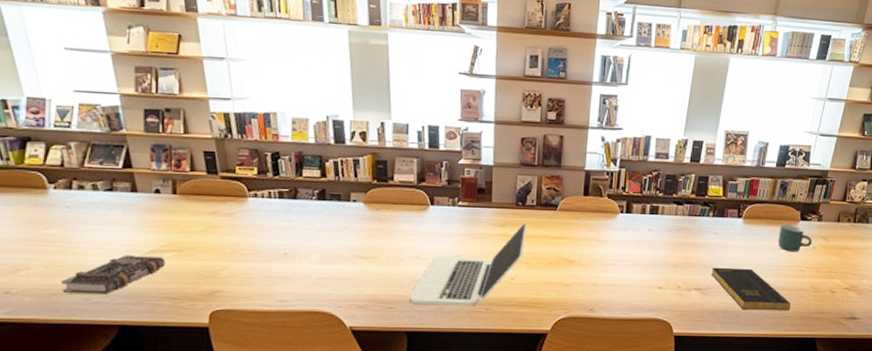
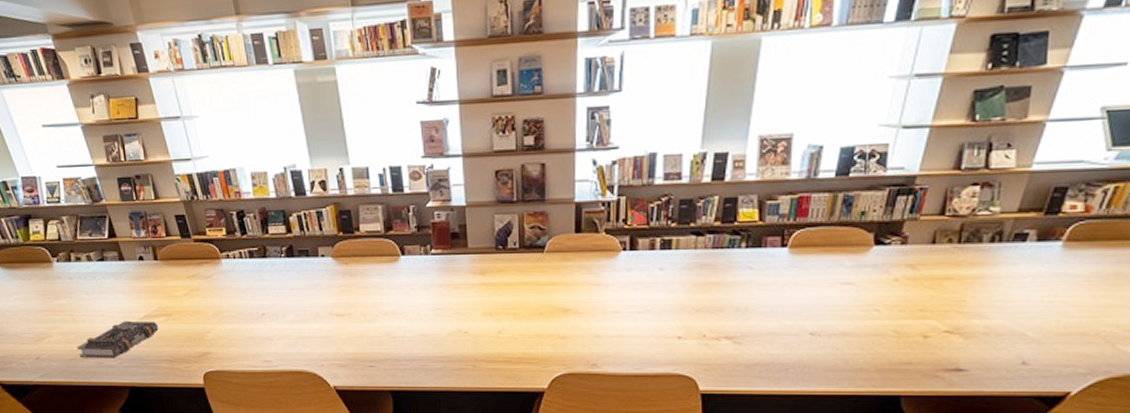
laptop: present [409,221,527,306] -> none [390,267,511,363]
book: present [711,267,791,311] -> none [747,310,862,363]
mug: present [778,223,812,252] -> none [840,250,892,287]

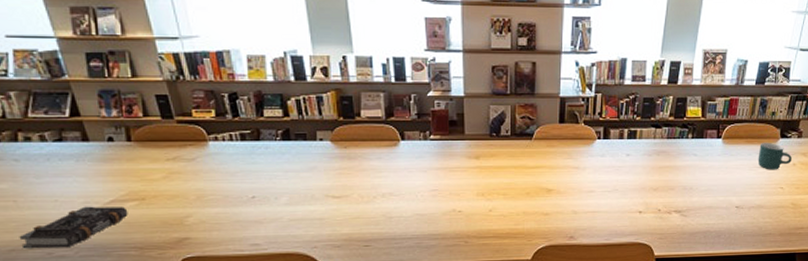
mug: none [840,250,892,287] -> present [757,142,792,170]

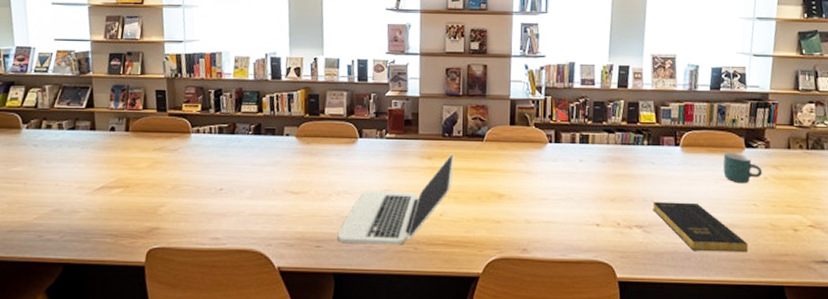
book: present [19,206,128,249] -> none [19,191,113,232]
laptop: none [386,152,502,241] -> present [337,153,454,245]
book: none [691,188,771,229] -> present [652,201,749,253]

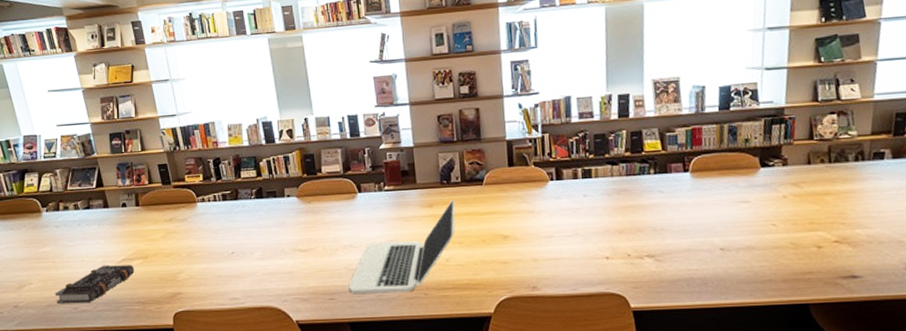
book: none [19,191,113,232] -> present [55,264,135,305]
book: present [652,201,749,253] -> none [663,227,769,275]
mug: present [723,151,762,184] -> none [736,172,781,205]

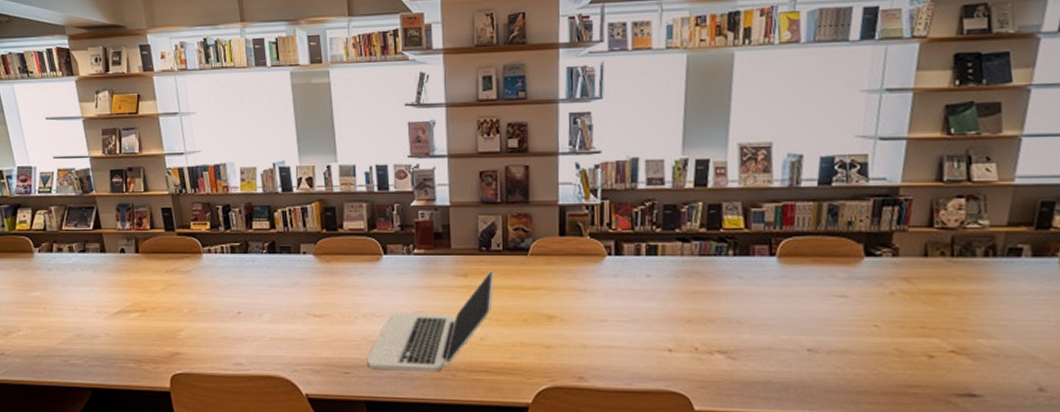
book: present [55,264,135,305] -> none [44,315,131,357]

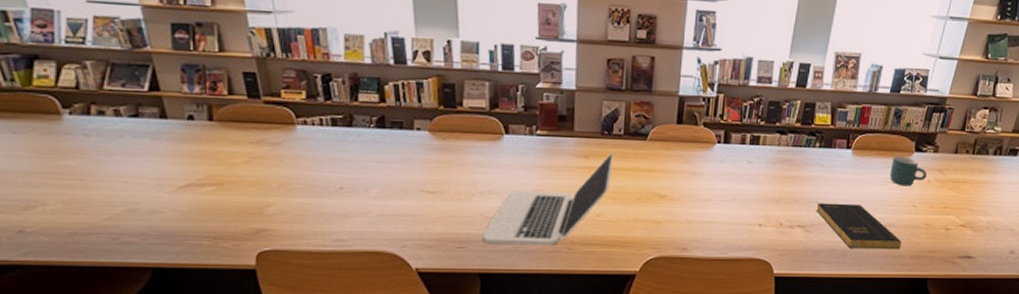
book: none [739,323,866,384] -> present [816,203,902,250]
mug: none [833,261,887,301] -> present [889,155,927,186]

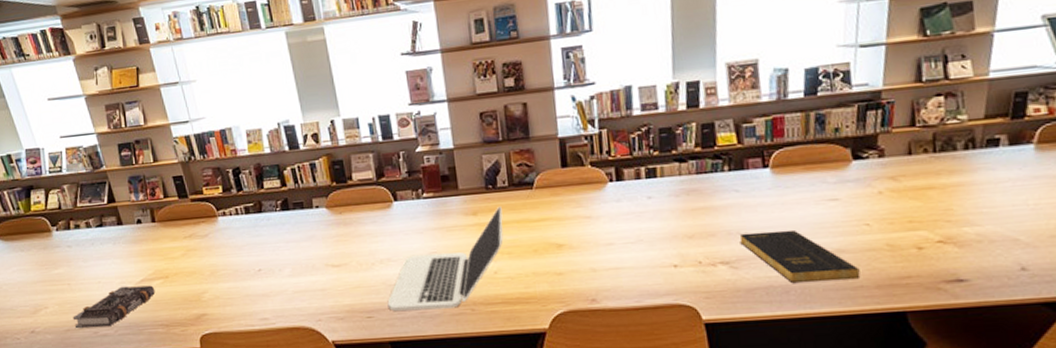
book: none [83,189,204,234] -> present [72,285,156,329]
mug: present [889,155,927,186] -> none [824,166,876,203]

